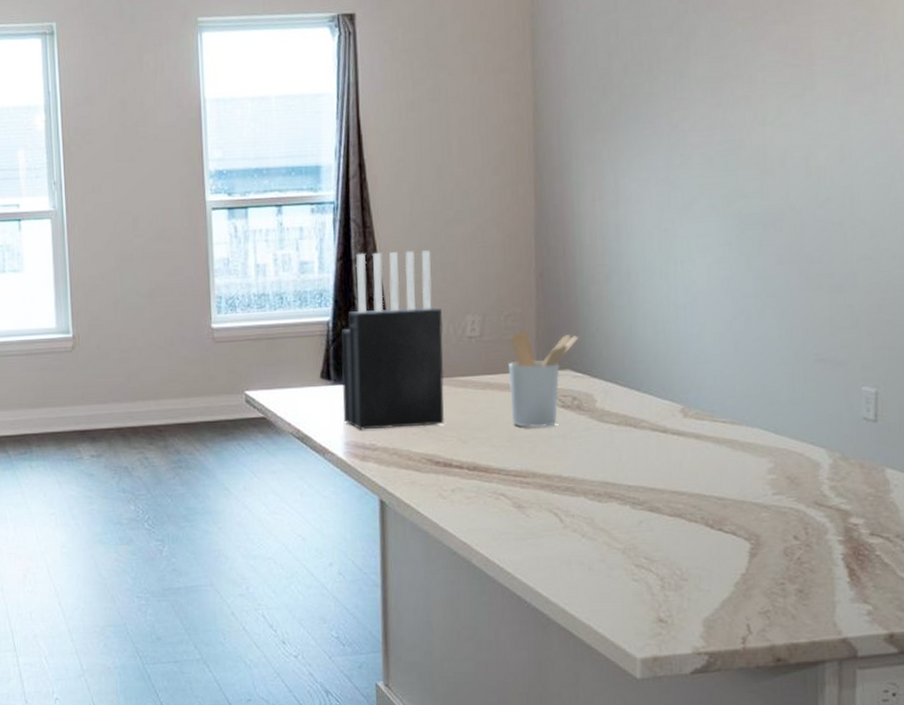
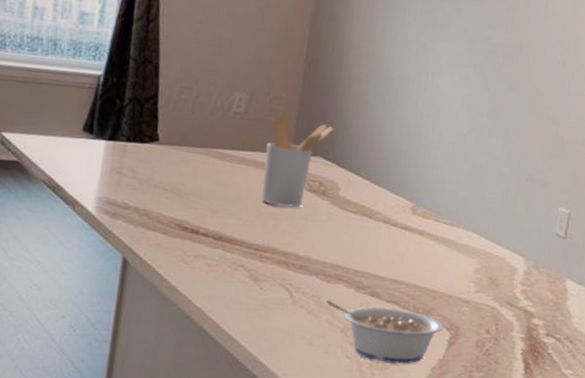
knife block: present [341,250,445,430] -> none [99,13,213,193]
legume: none [601,520,741,584] -> present [326,300,443,365]

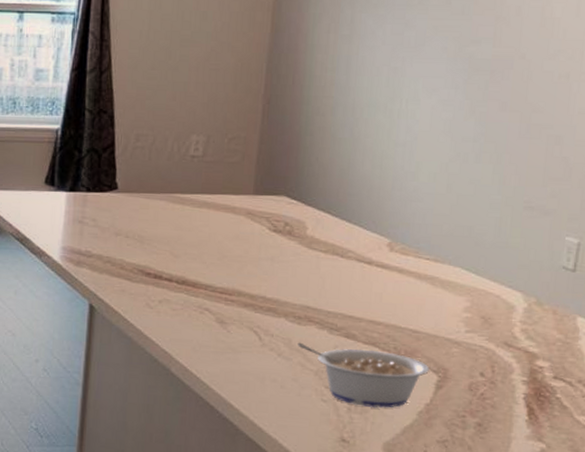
utensil holder: present [261,114,334,208] -> none [223,154,298,250]

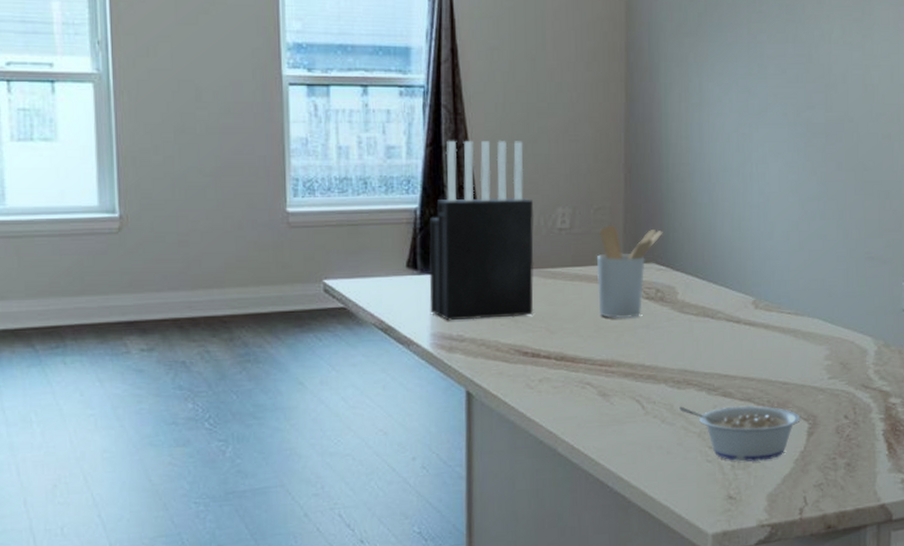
knife block: none [62,65,169,239] -> present [429,140,534,321]
utensil holder: none [223,154,298,250] -> present [596,224,663,319]

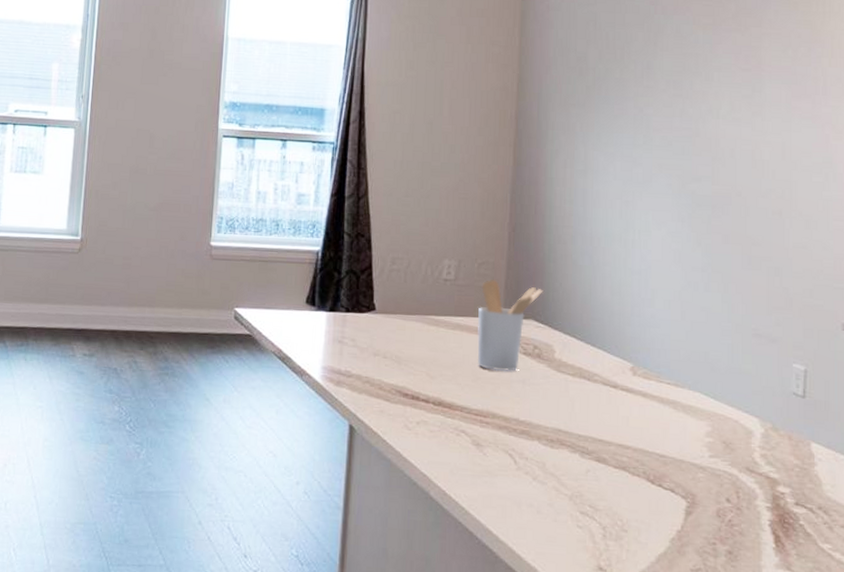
knife block: present [429,140,534,321] -> none [323,191,423,359]
legume: present [679,406,801,462] -> none [551,466,678,535]

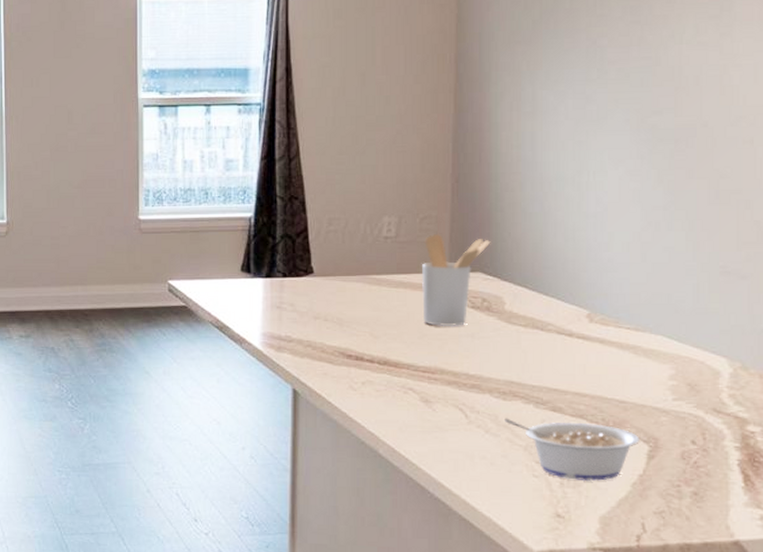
legume: none [551,466,678,535] -> present [505,418,639,482]

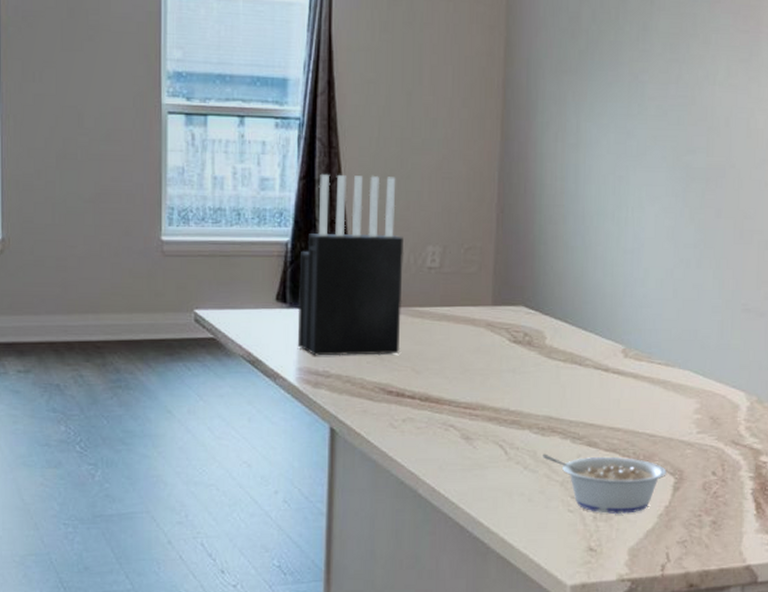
knife block: none [261,152,361,322] -> present [297,173,404,356]
utensil holder: present [421,233,491,327] -> none [464,265,534,362]

